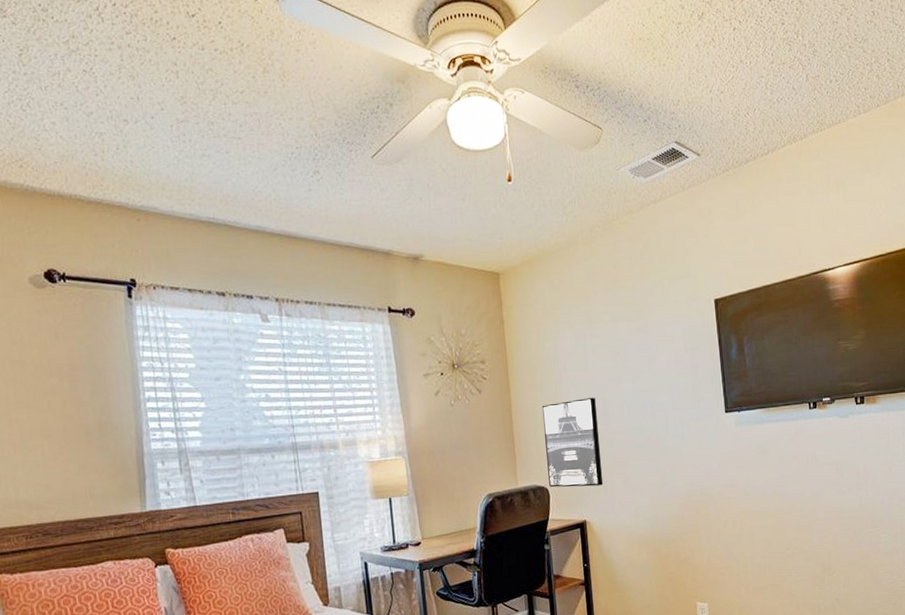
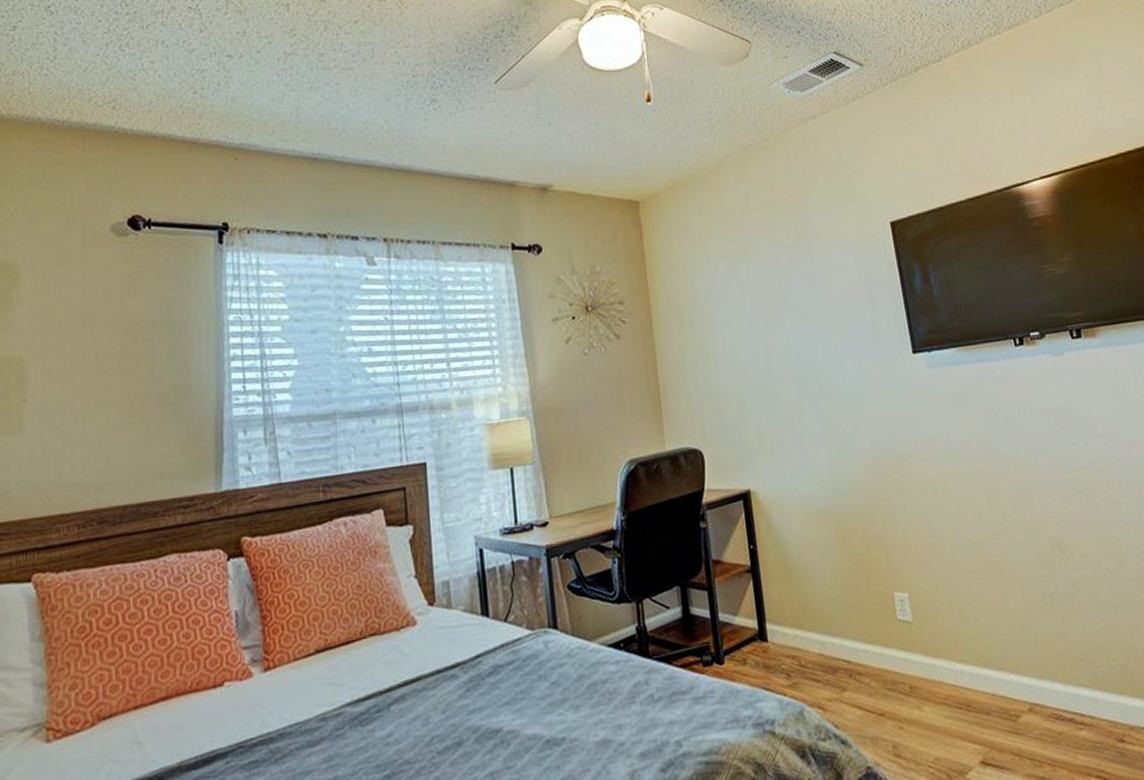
wall art: present [542,397,604,488] -> none [692,340,770,450]

